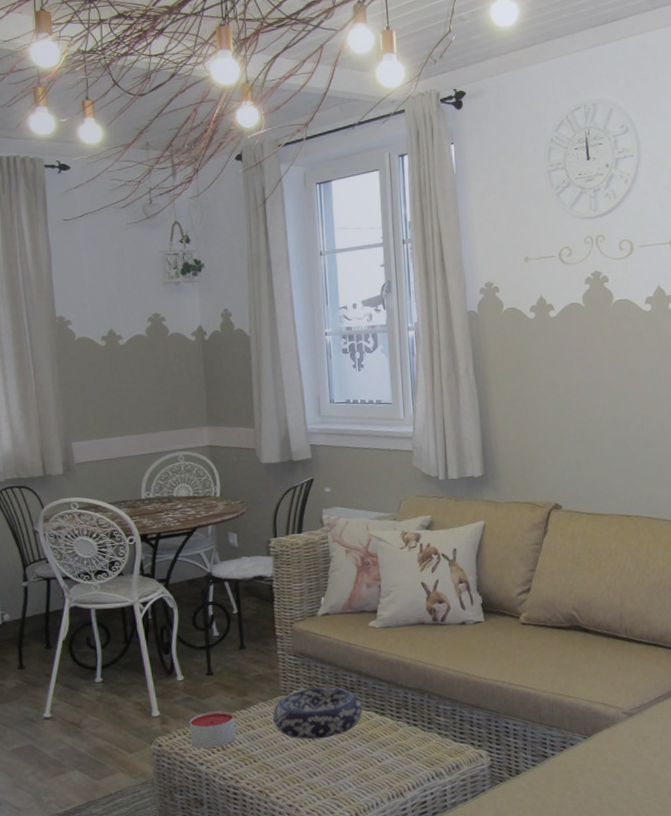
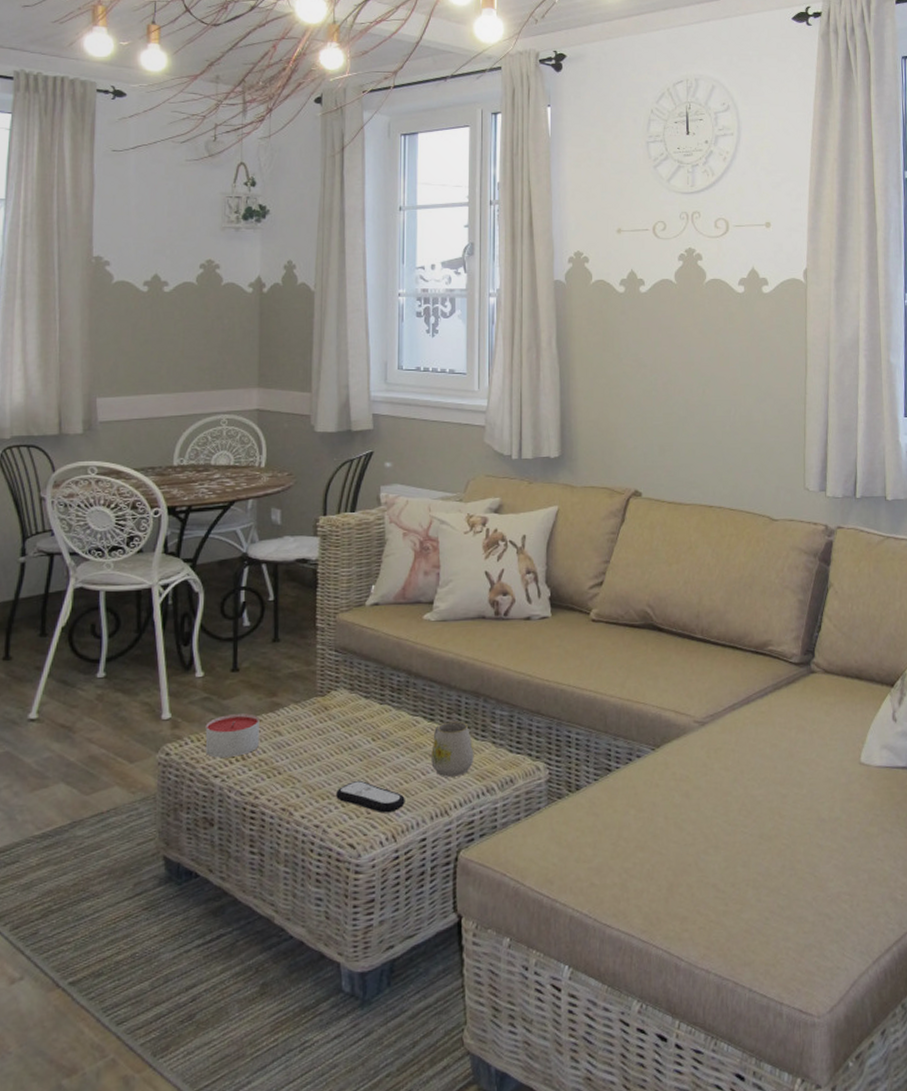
decorative bowl: present [272,687,363,740] -> none [304,687,409,749]
remote control: none [305,766,365,795] -> present [336,780,405,814]
mug: none [384,715,423,764] -> present [431,721,474,777]

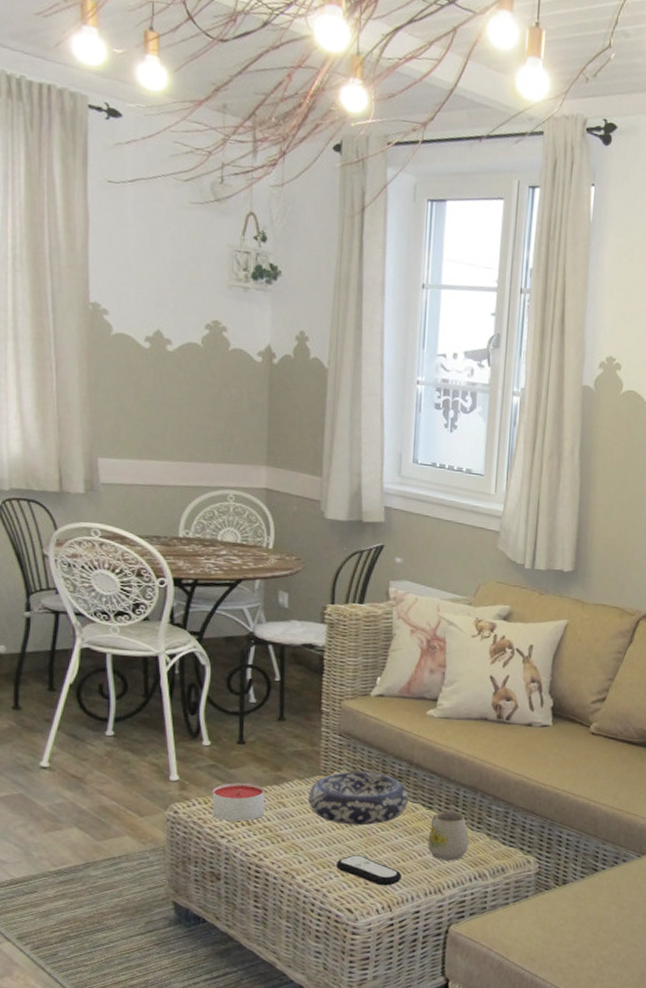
decorative bowl: none [304,687,409,749] -> present [308,771,409,826]

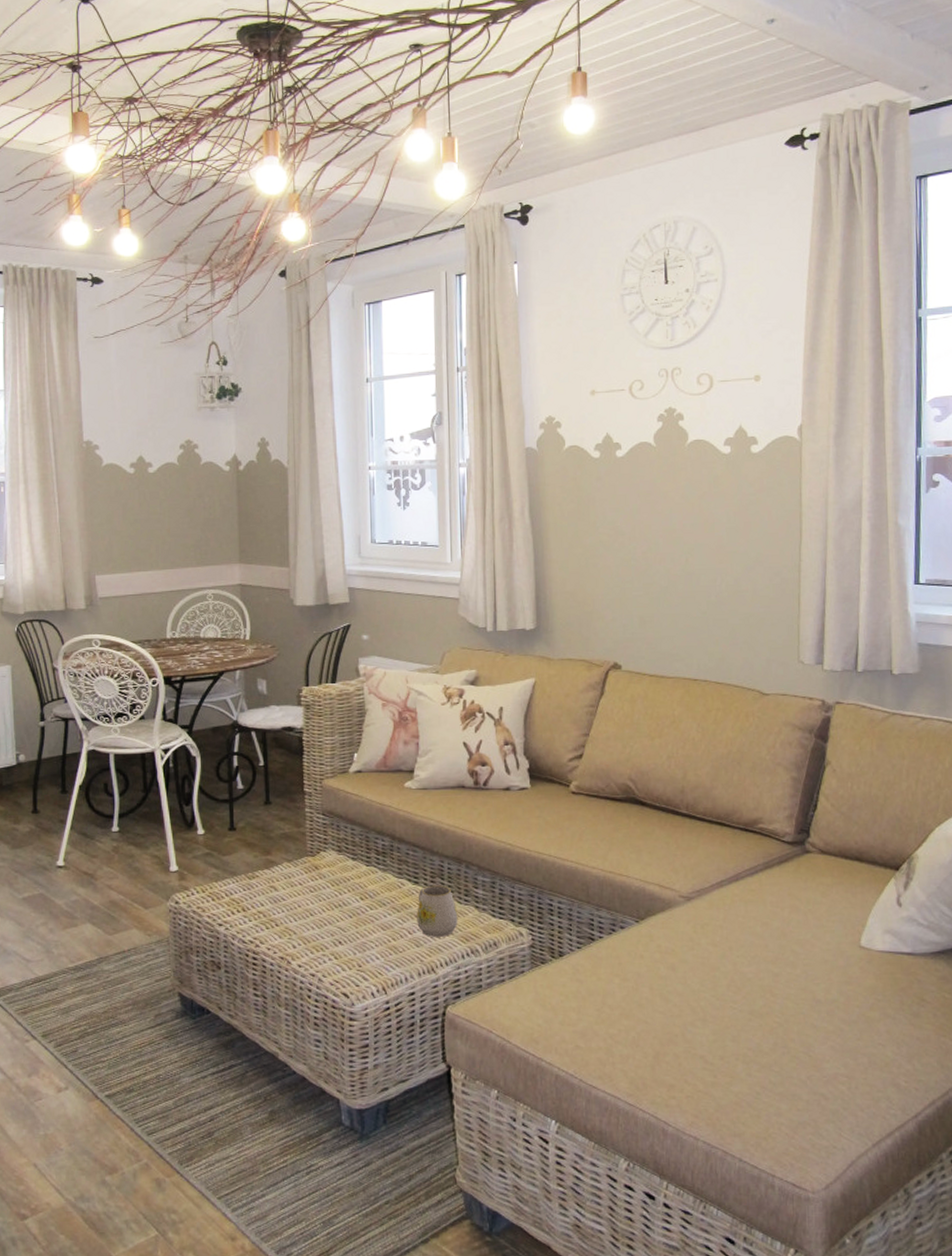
candle: present [212,783,265,821] -> none [209,869,257,908]
decorative bowl: present [308,771,409,826] -> none [297,850,394,906]
remote control: present [336,854,402,886] -> none [329,935,394,967]

